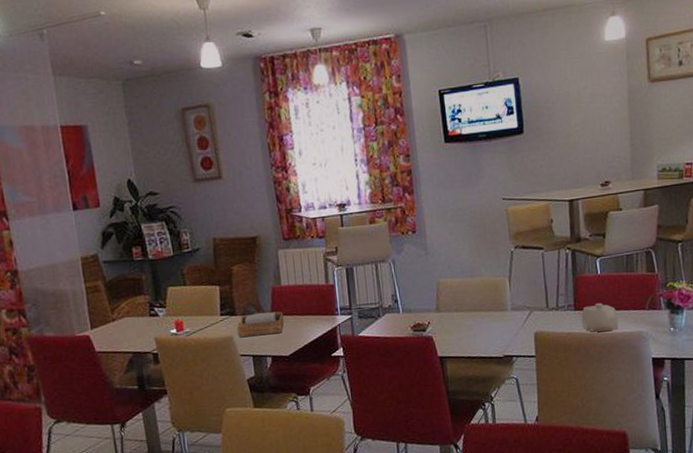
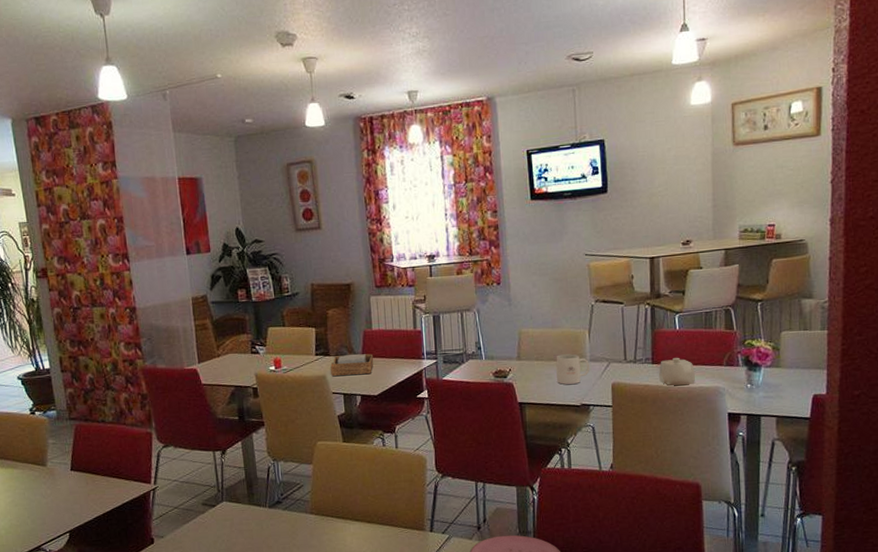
mug: none [476,303,512,336] -> present [555,354,590,385]

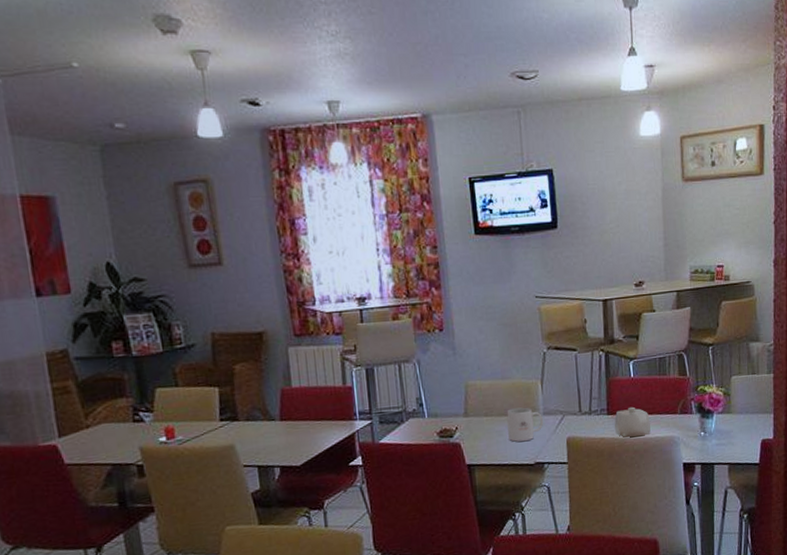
napkin holder: present [330,354,374,377] -> none [240,416,295,446]

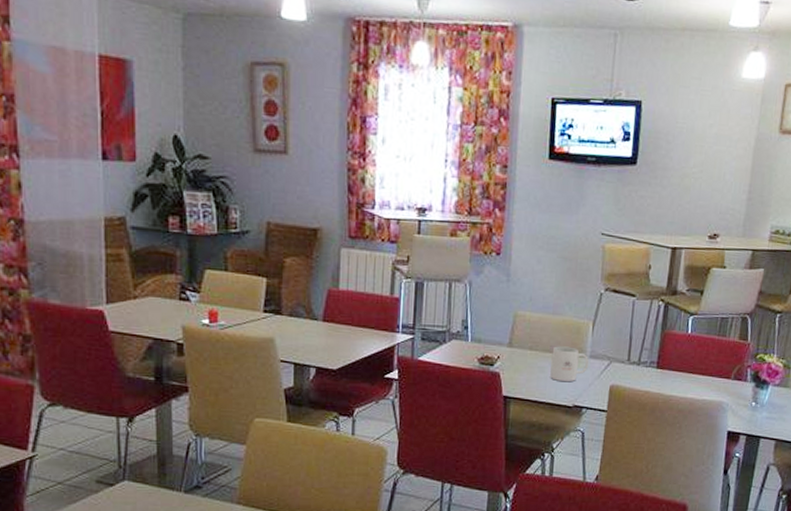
sugar bowl: present [614,406,651,438] -> none [661,364,701,397]

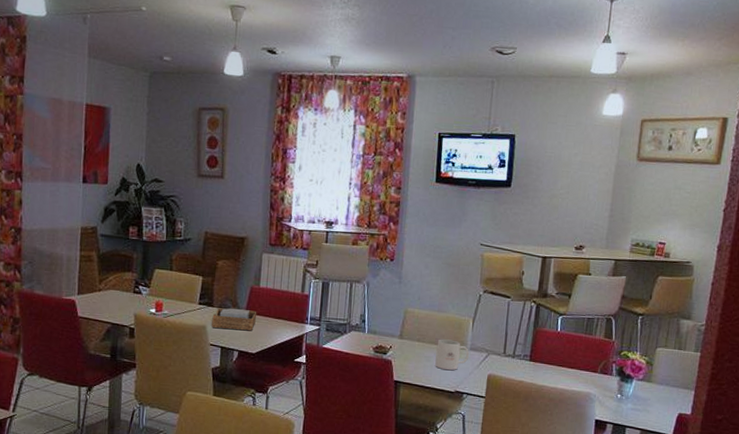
napkin holder: none [281,315,337,343] -> present [212,308,257,331]

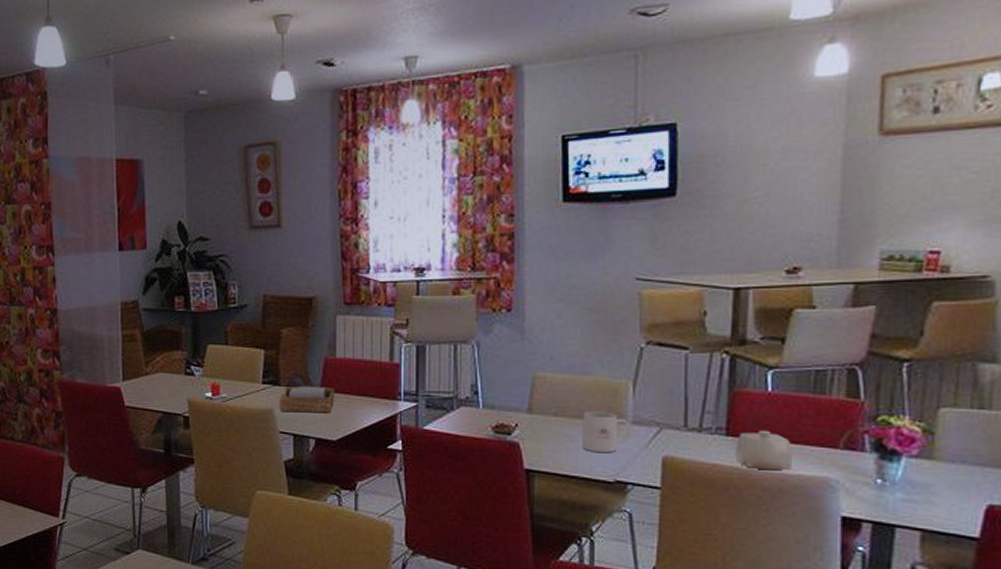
sugar bowl: none [534,358,570,387] -> present [734,429,792,471]

